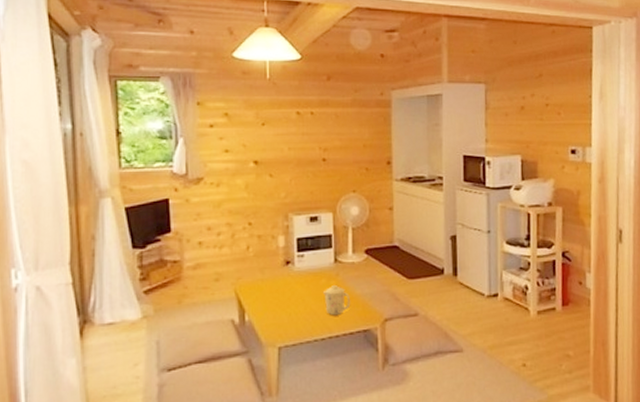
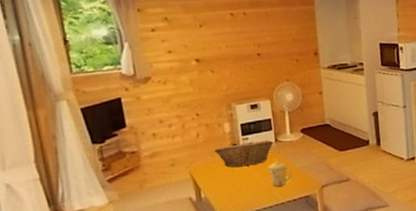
fruit basket: none [264,258,333,289] -> present [214,139,274,168]

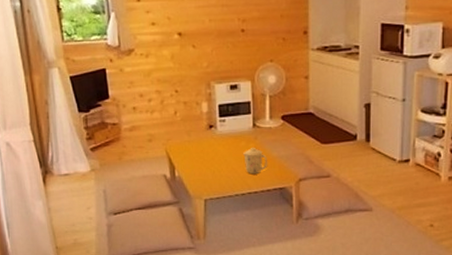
fruit basket: present [214,139,274,168] -> none [190,123,252,150]

